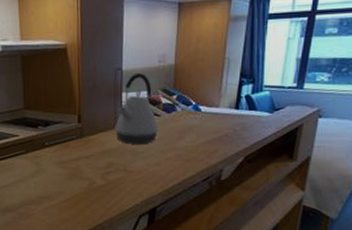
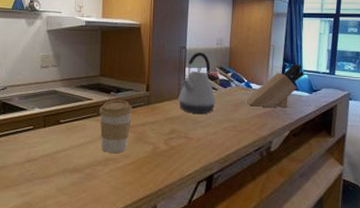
coffee cup: none [27,134,64,191] -> present [99,100,133,153]
knife block: none [192,78,265,132] -> present [245,63,304,107]

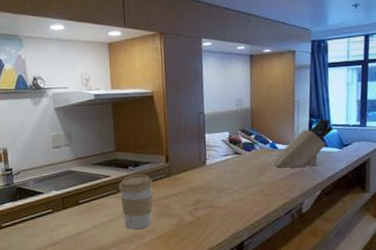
kettle: present [178,52,216,114] -> none [200,116,241,181]

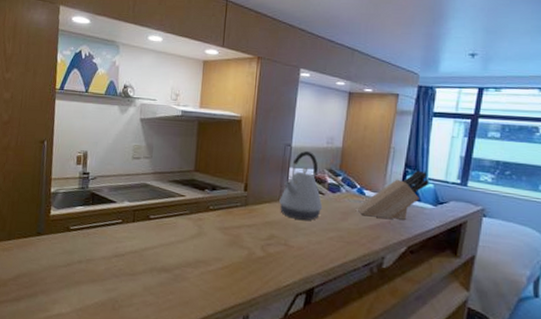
coffee cup: present [118,174,154,229] -> none [191,198,228,255]
kettle: none [200,116,241,181] -> present [279,151,323,220]

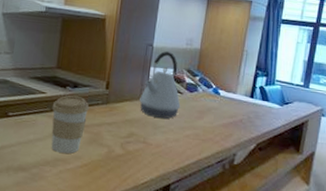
coffee cup: none [191,198,228,255] -> present [51,95,89,154]
knife block: present [355,170,429,220] -> none [211,72,277,119]

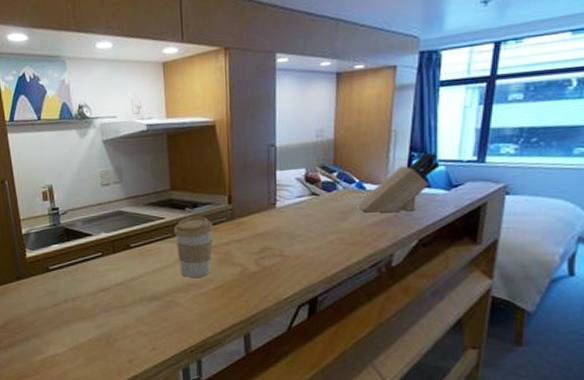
kettle: present [140,51,181,119] -> none [269,149,318,227]
knife block: none [211,72,277,119] -> present [356,152,440,213]

